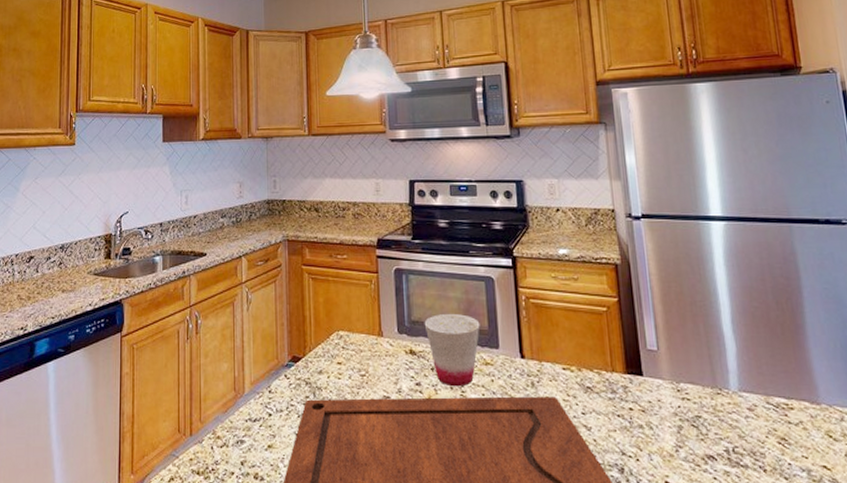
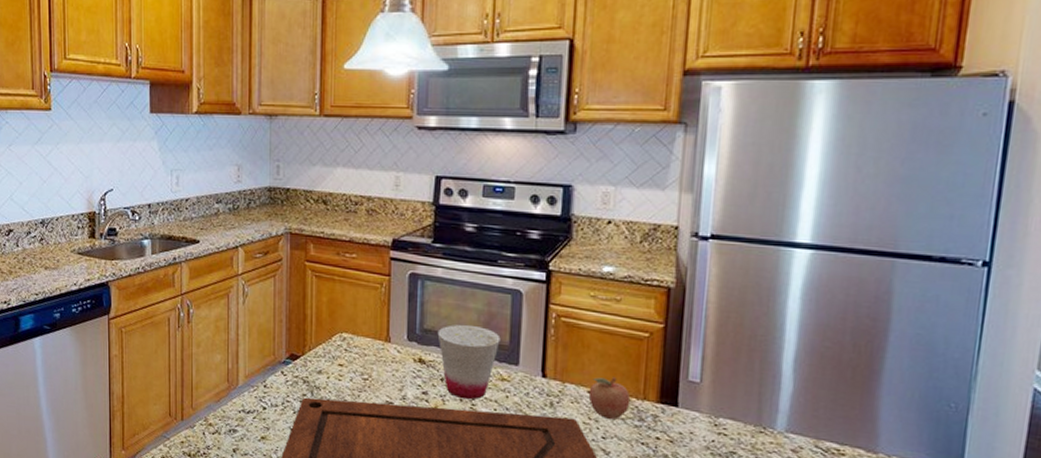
fruit: none [563,351,602,394] -> present [588,376,631,419]

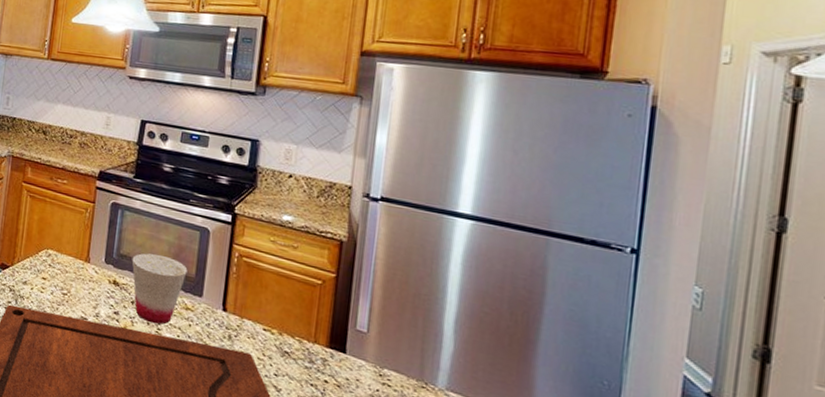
fruit: present [588,376,631,419] -> none [263,317,303,359]

